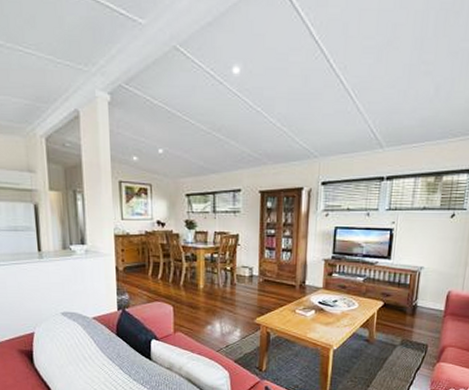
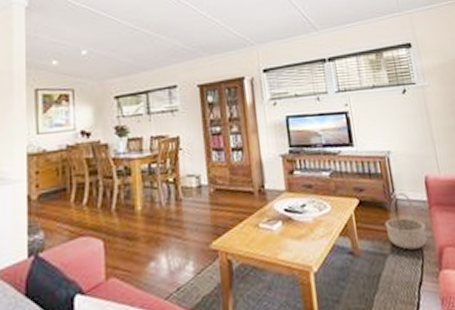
basket: none [401,302,436,345] -> present [384,193,427,250]

